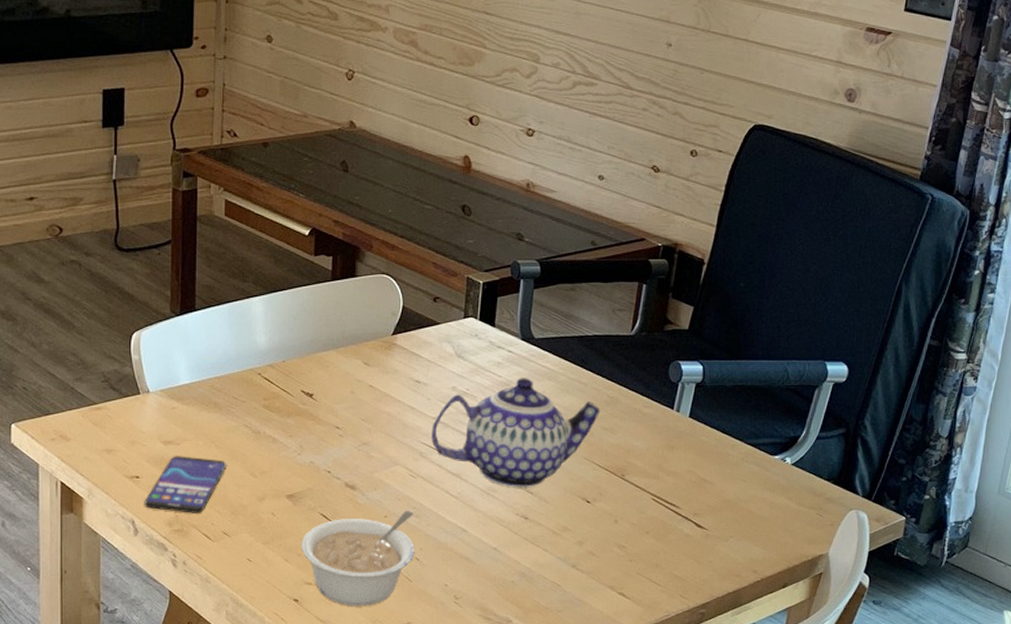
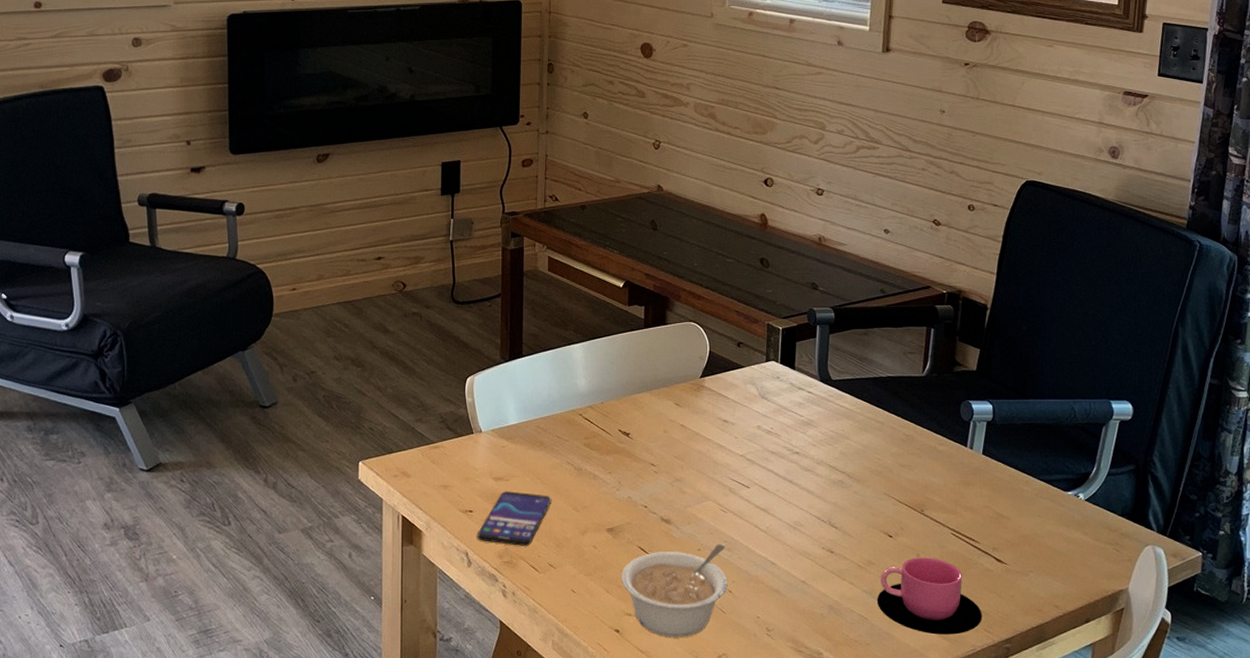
teapot: present [431,378,601,487] -> none [739,417,898,522]
cup: none [570,523,679,601] -> present [876,557,982,635]

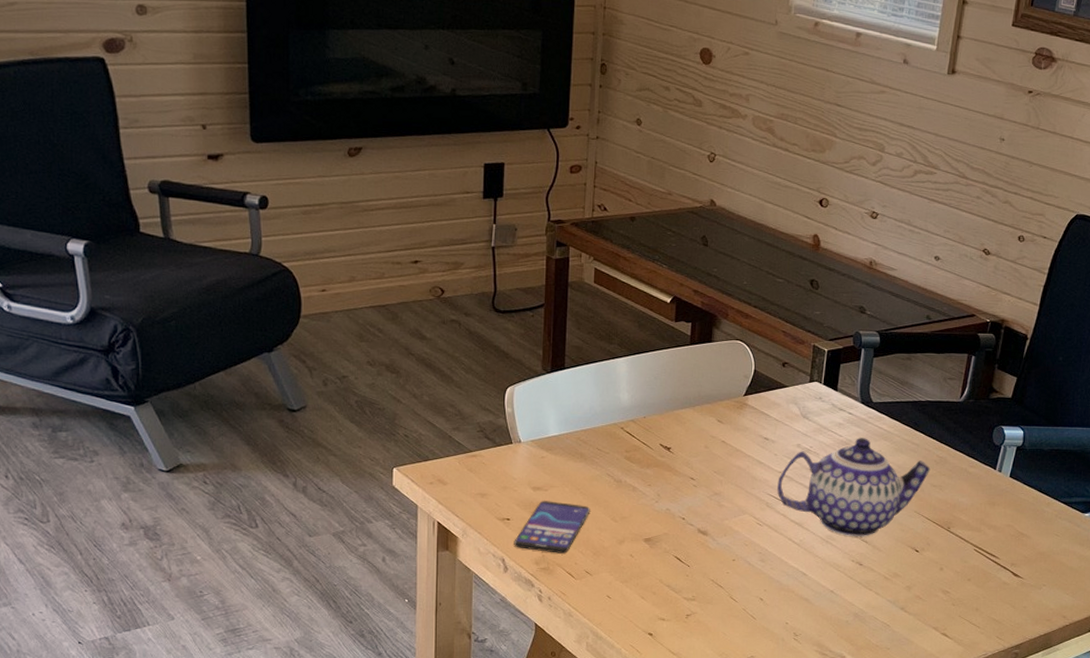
legume: present [621,544,728,637] -> none [656,555,760,641]
teapot: none [739,417,898,522] -> present [777,438,931,536]
cup: present [876,557,982,635] -> none [899,571,996,641]

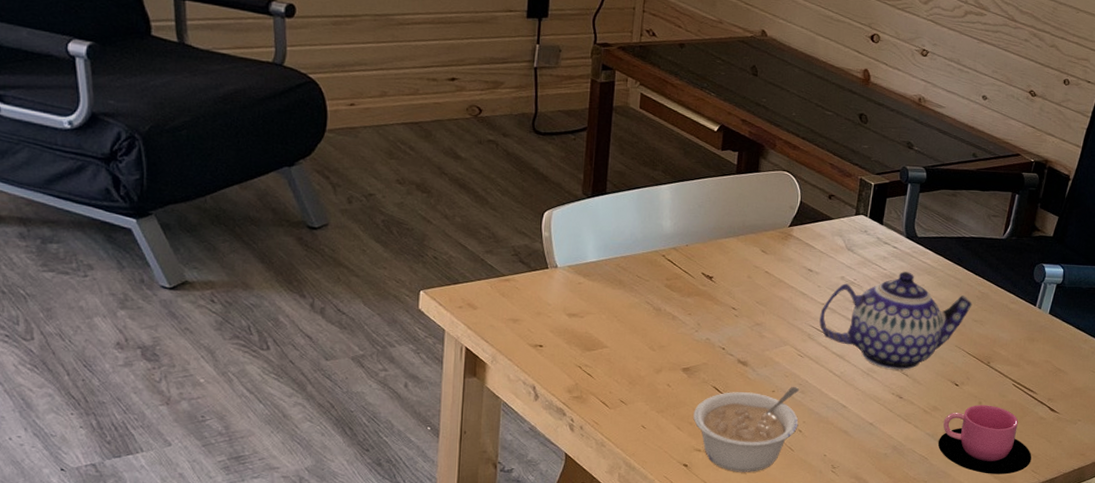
smartphone: present [514,501,590,554] -> none [546,328,628,382]
legume: none [656,555,760,641] -> present [693,387,800,472]
cup: none [899,571,996,641] -> present [937,405,1032,474]

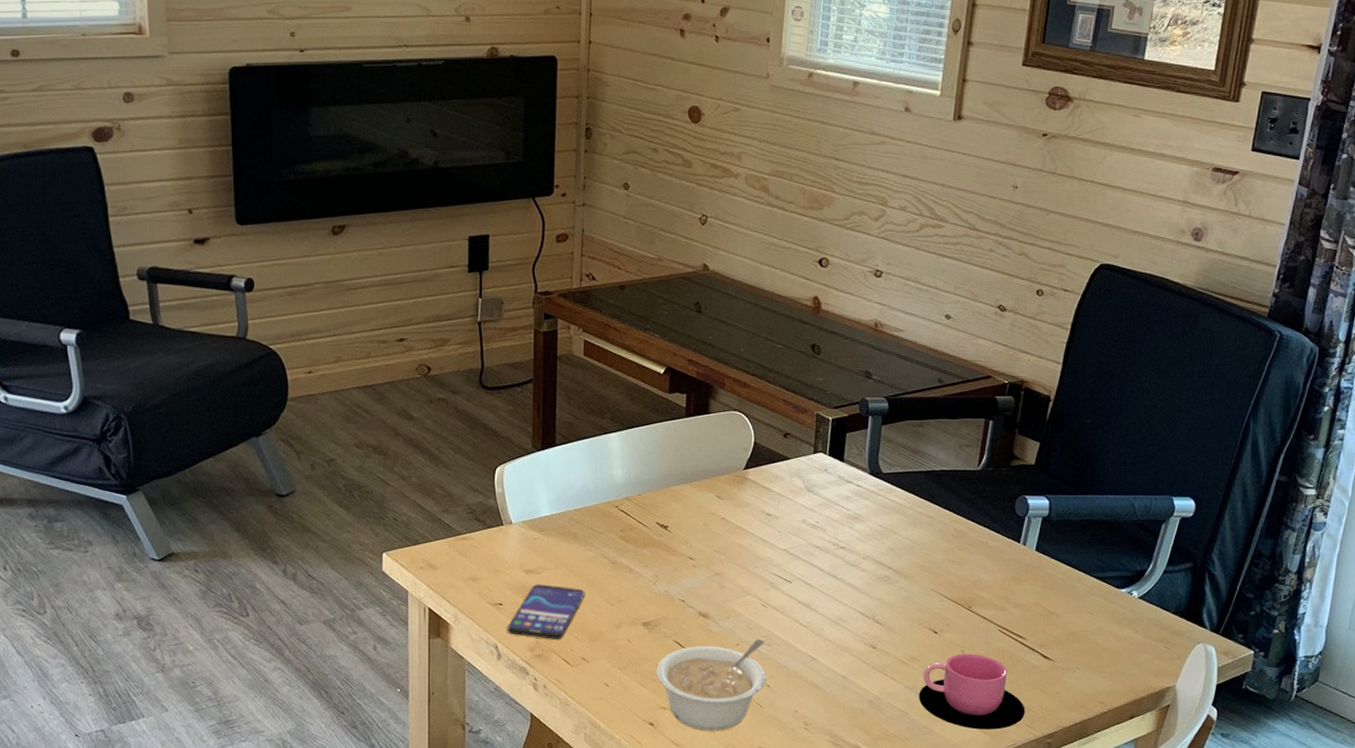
smartphone: none [546,328,628,382] -> present [507,584,585,639]
teapot: present [819,271,973,370] -> none [782,511,948,617]

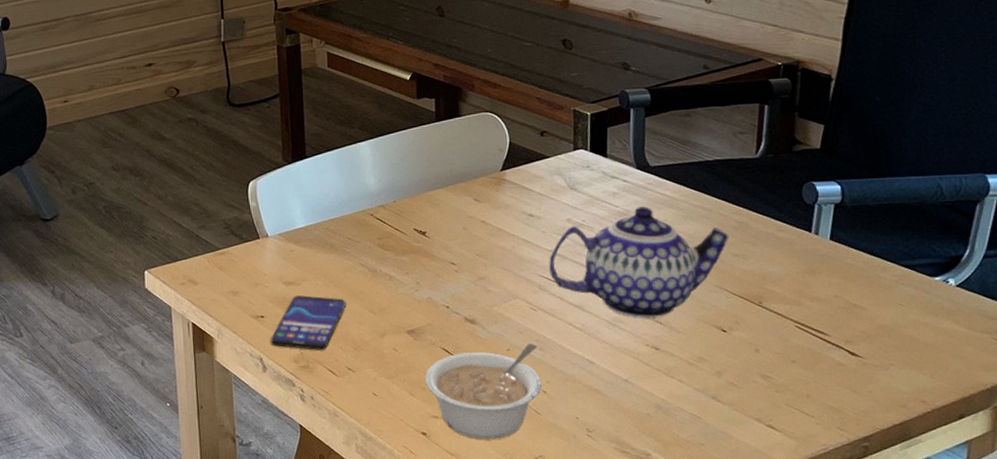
teapot: none [782,511,948,617] -> present [549,206,730,317]
cup: present [918,654,1025,730] -> none [710,352,835,434]

